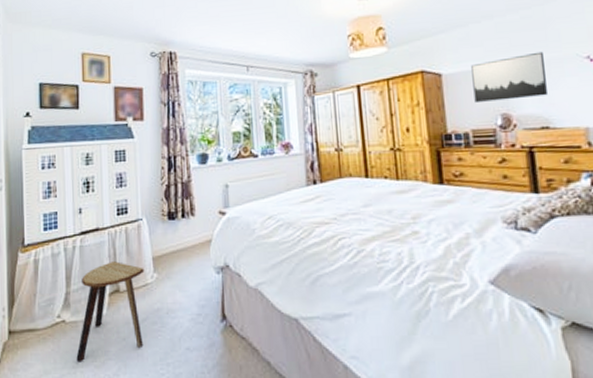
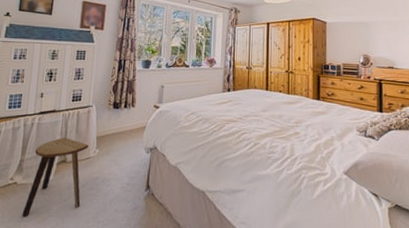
wall art: present [471,51,549,102] -> none [347,15,395,46]

